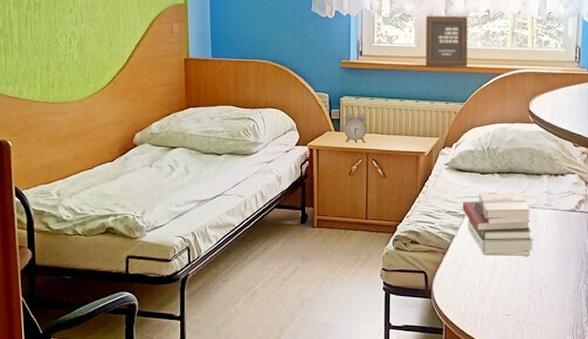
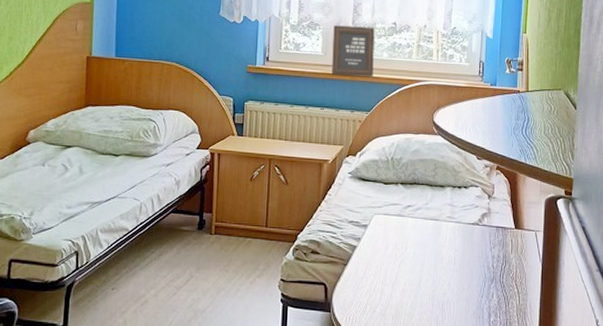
alarm clock: present [344,114,368,143] -> none [247,119,271,149]
books: present [462,193,534,256] -> none [365,204,437,269]

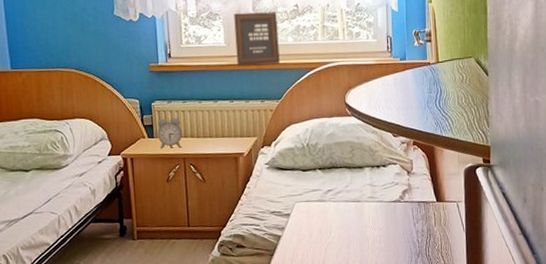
alarm clock: none [247,119,271,149] -> present [157,118,183,149]

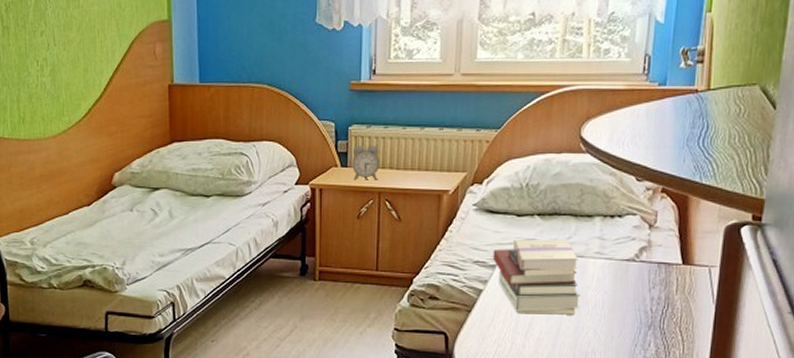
picture frame: present [234,11,280,66] -> none [452,21,507,87]
books: none [286,187,362,254] -> present [492,239,581,315]

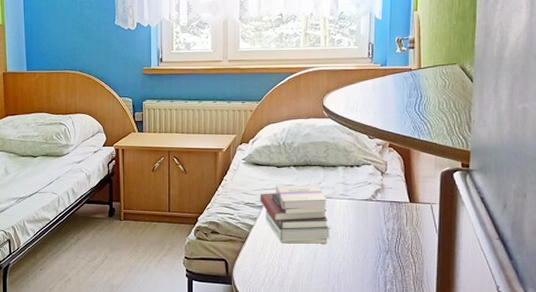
alarm clock: present [352,146,380,180] -> none [146,116,169,142]

